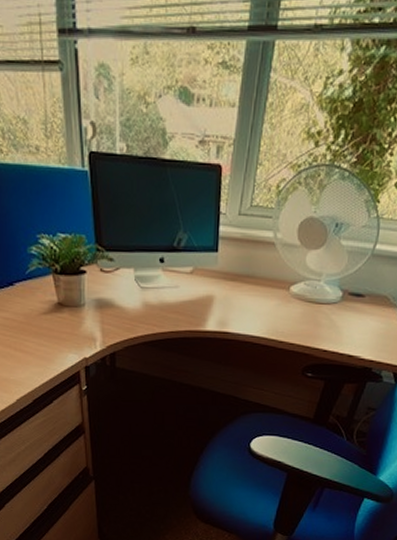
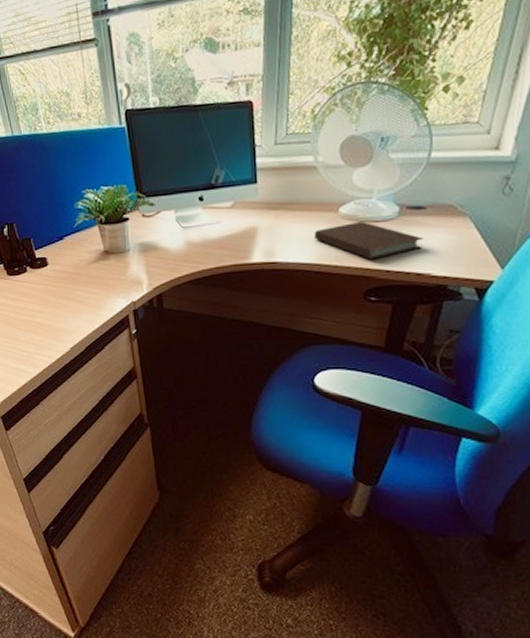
notebook: none [265,301,358,339] -> present [314,220,423,260]

